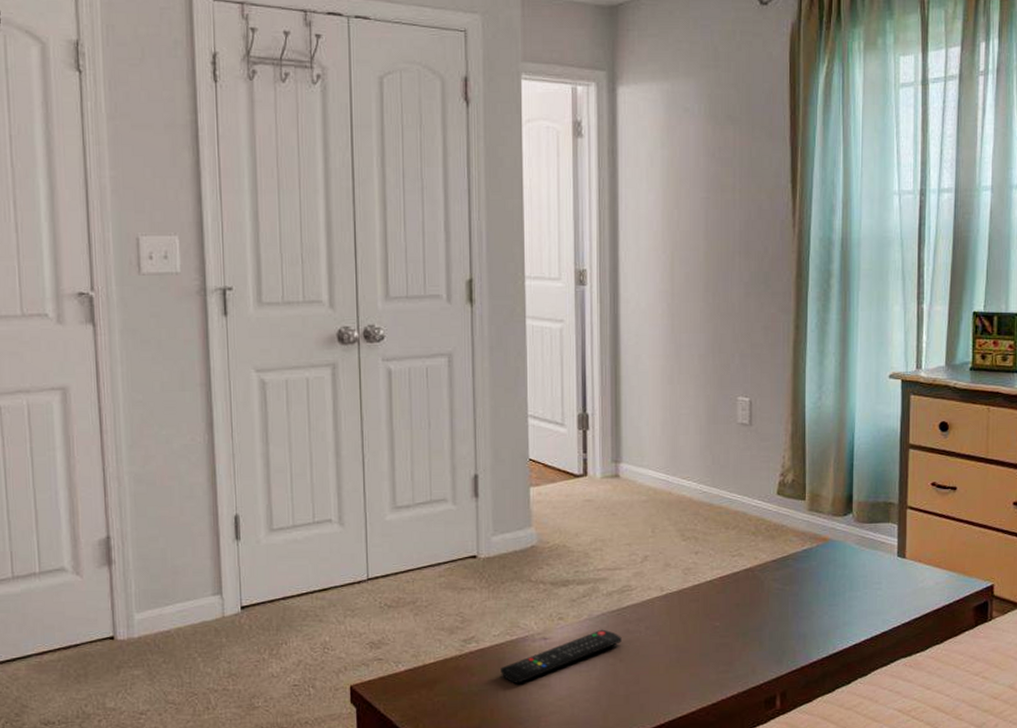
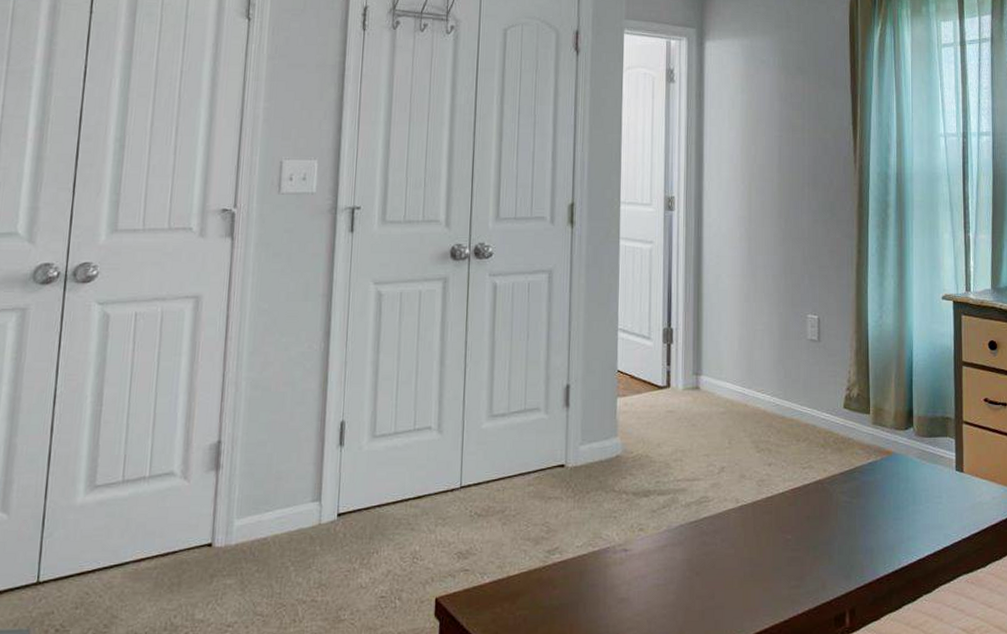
remote control: present [500,629,622,683] -> none [582,541,699,597]

